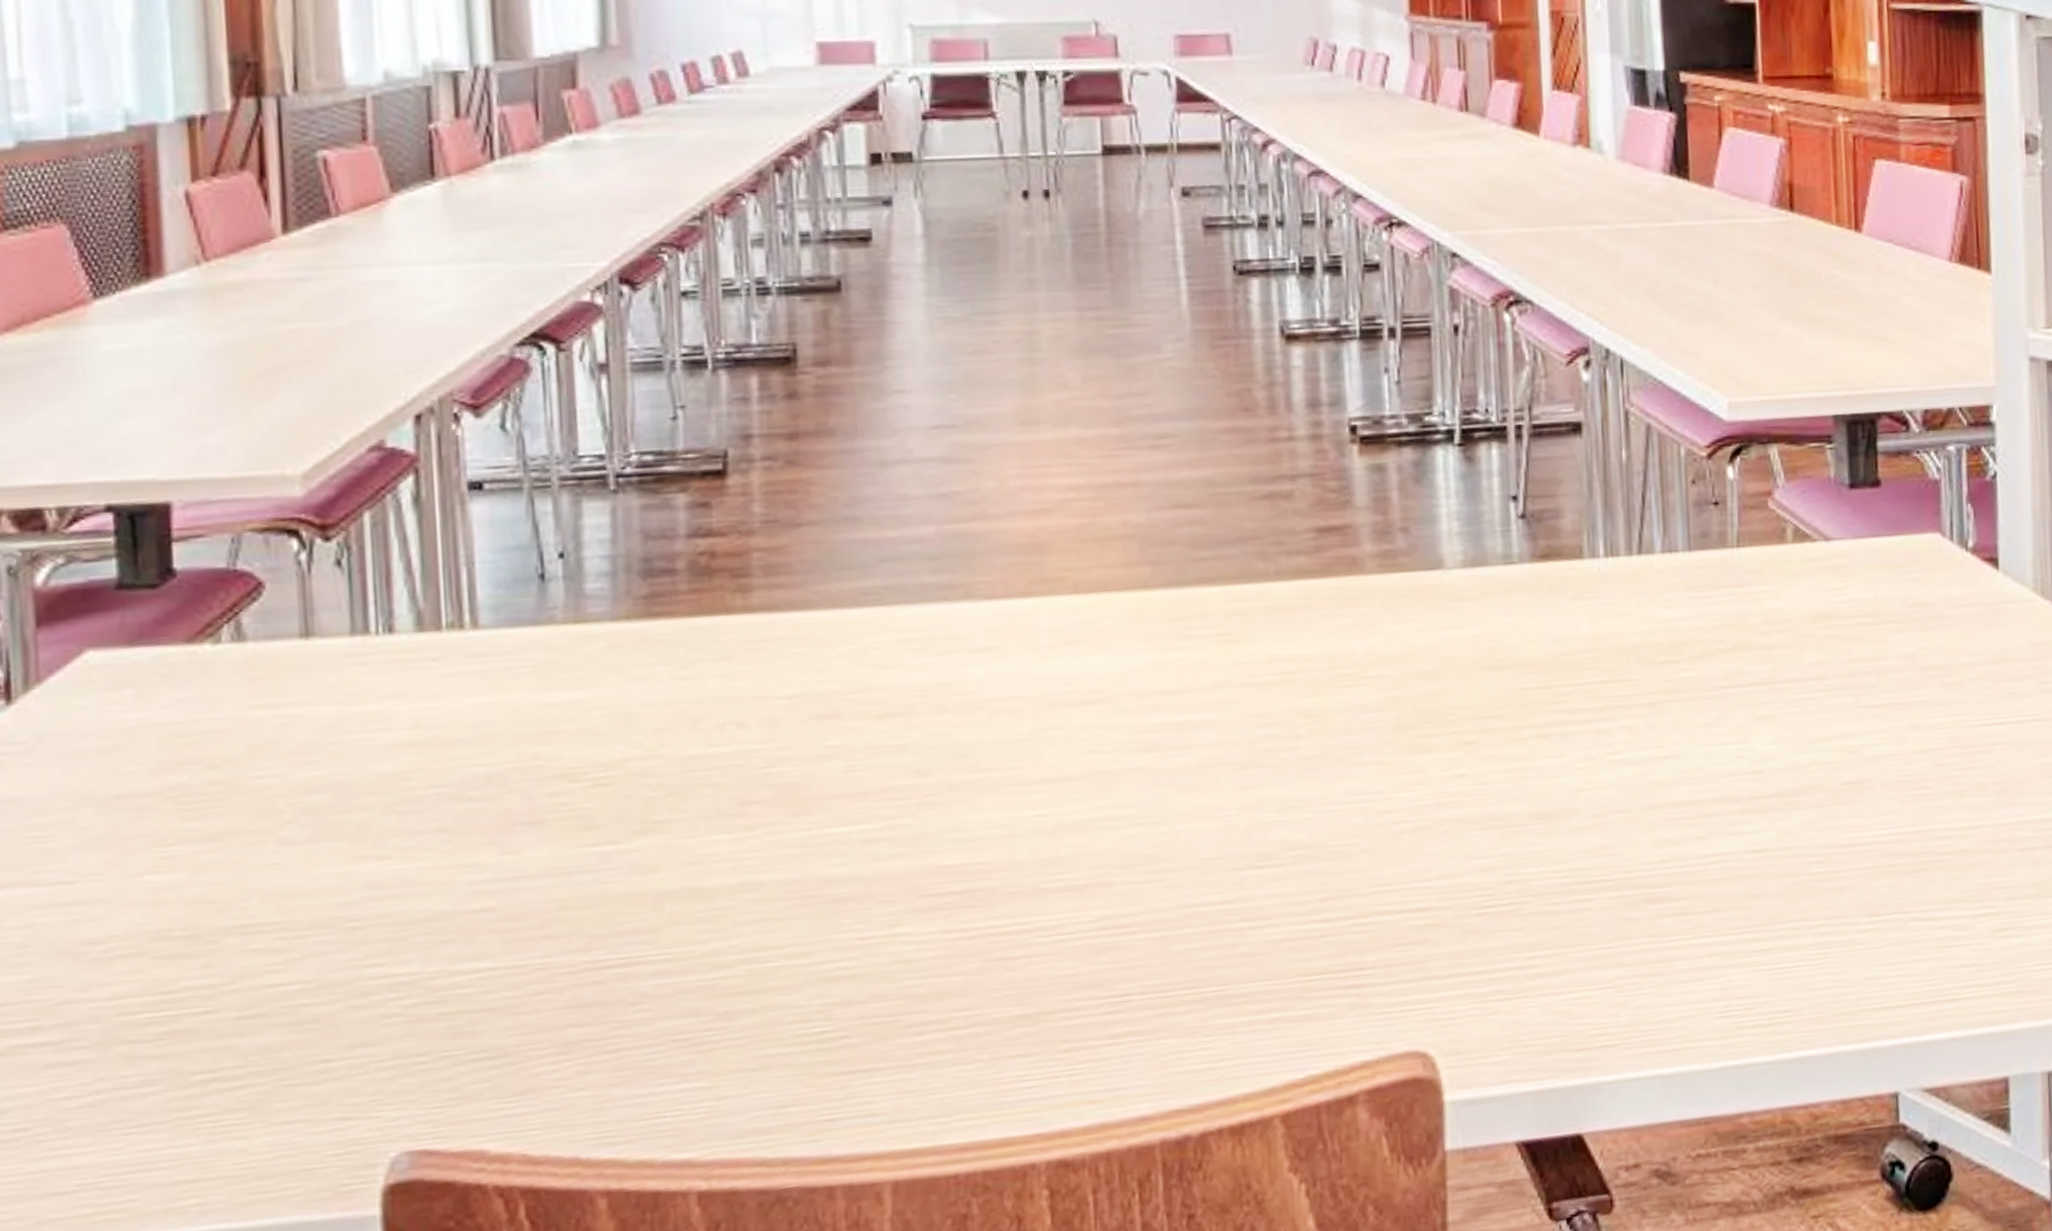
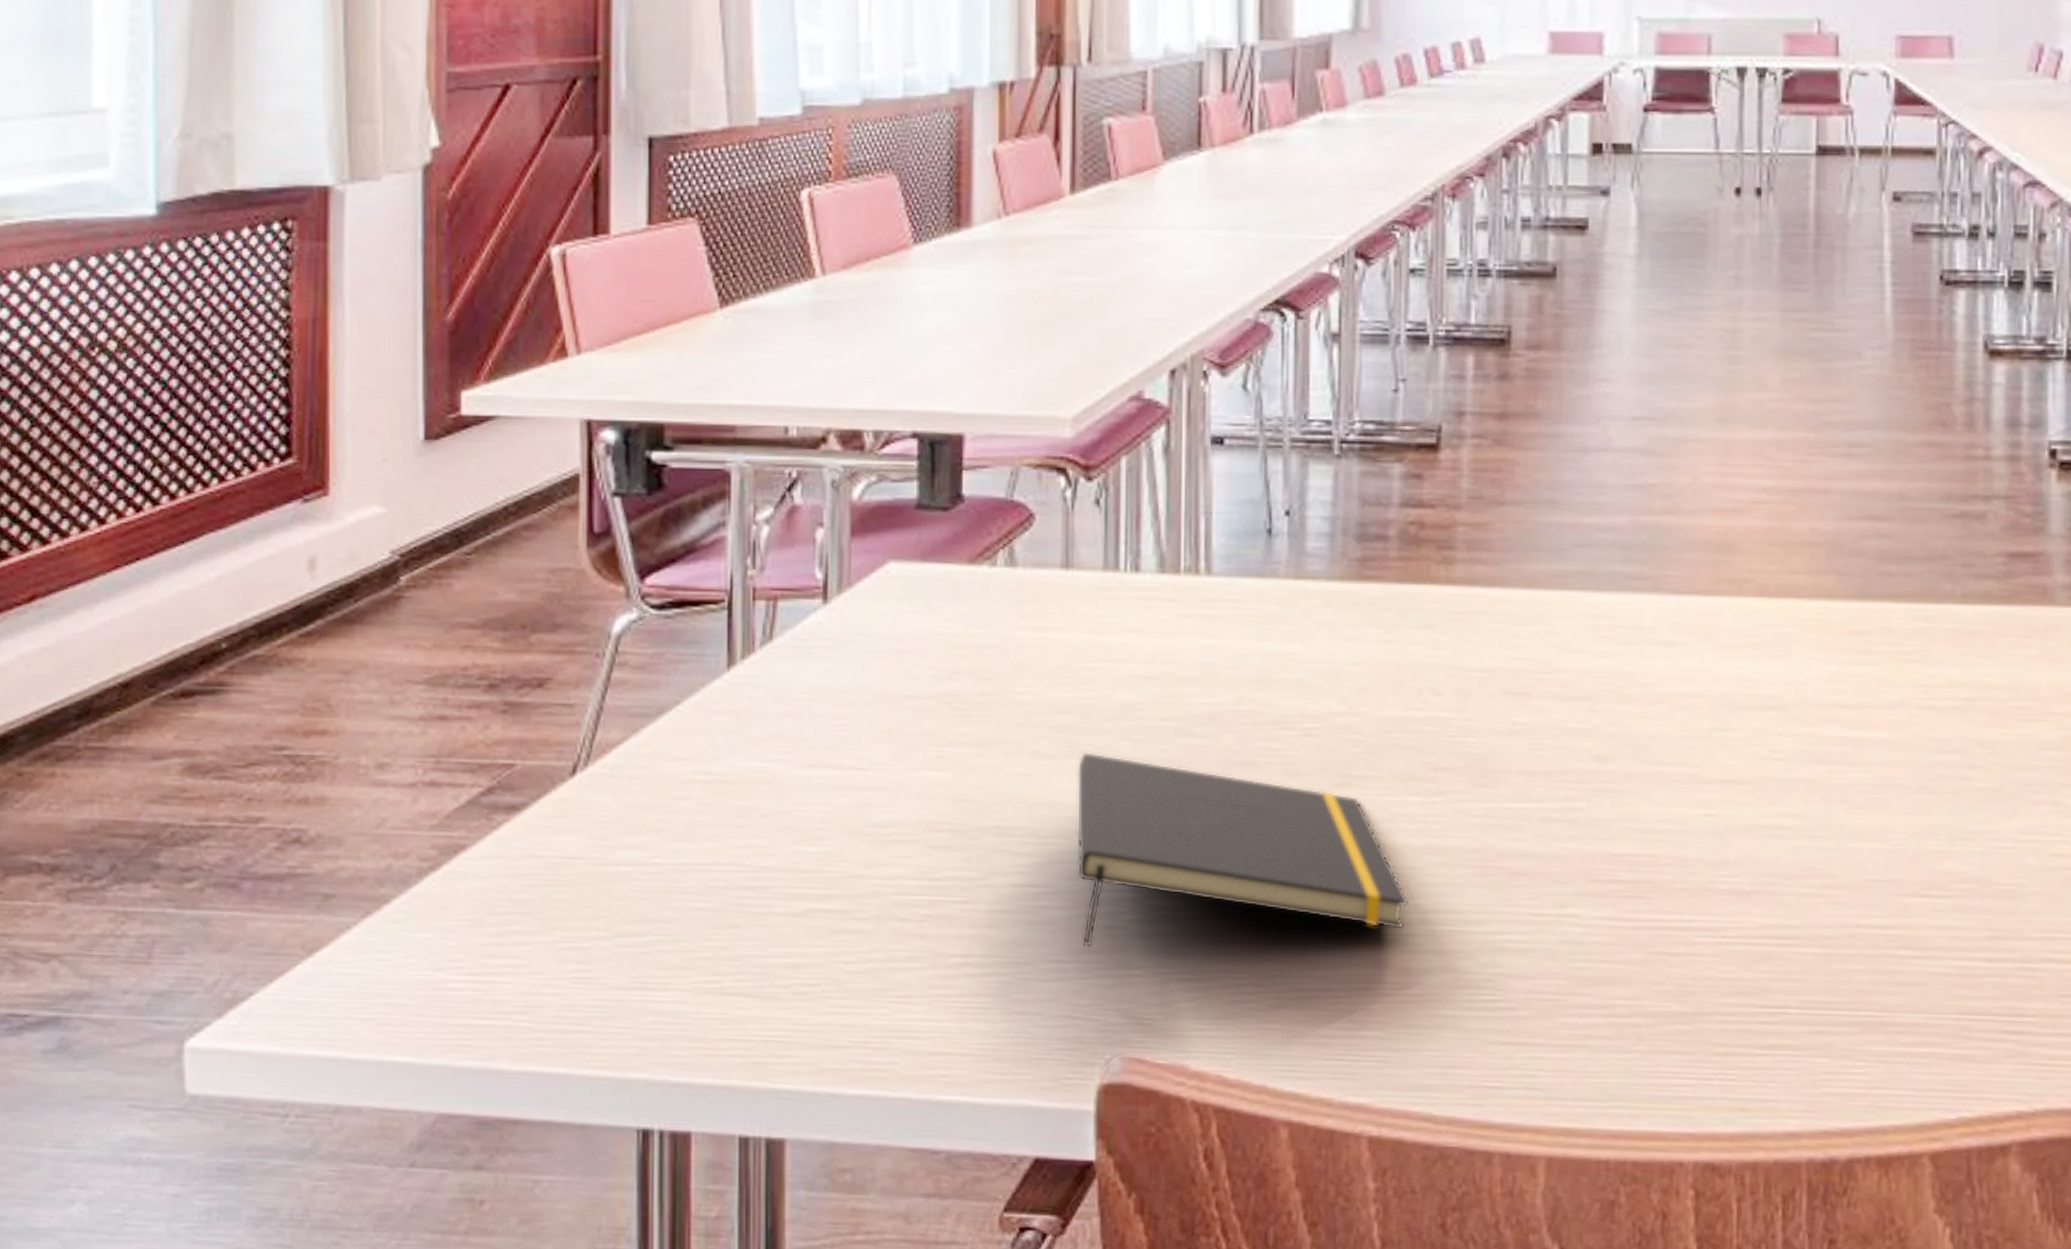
notepad: none [334,831,725,1042] -> present [1076,751,1409,948]

